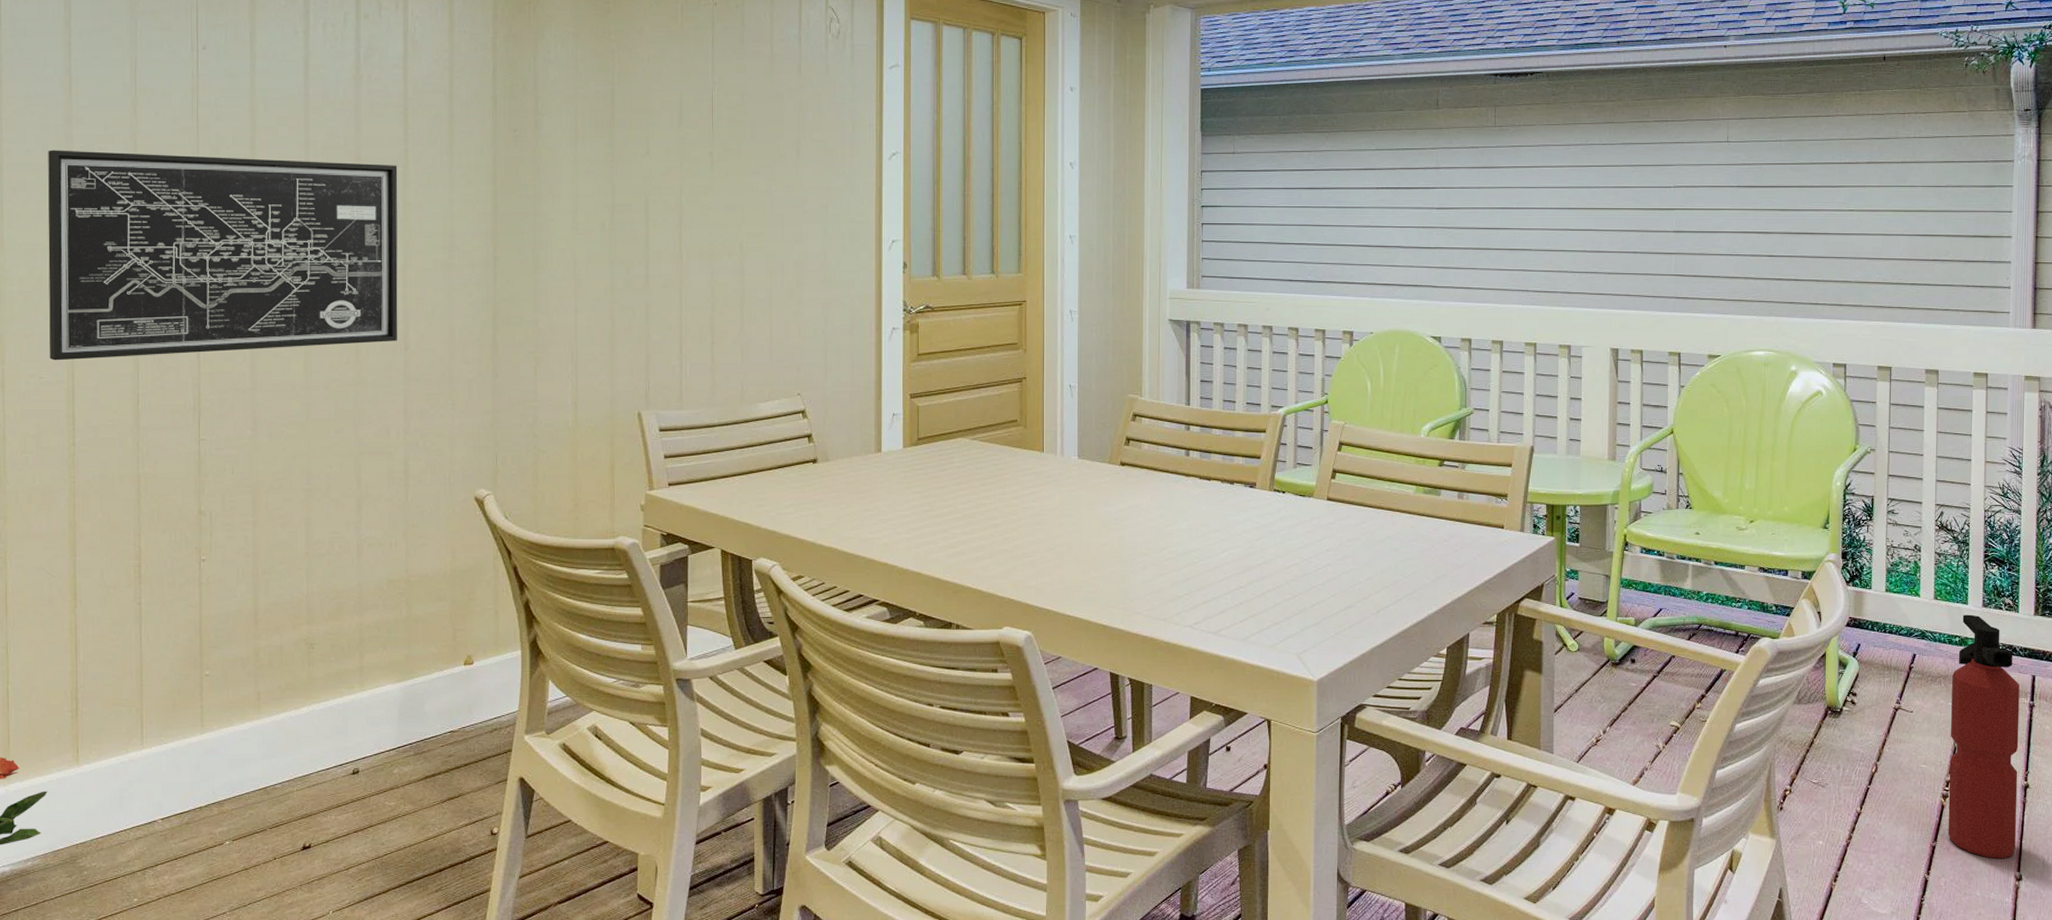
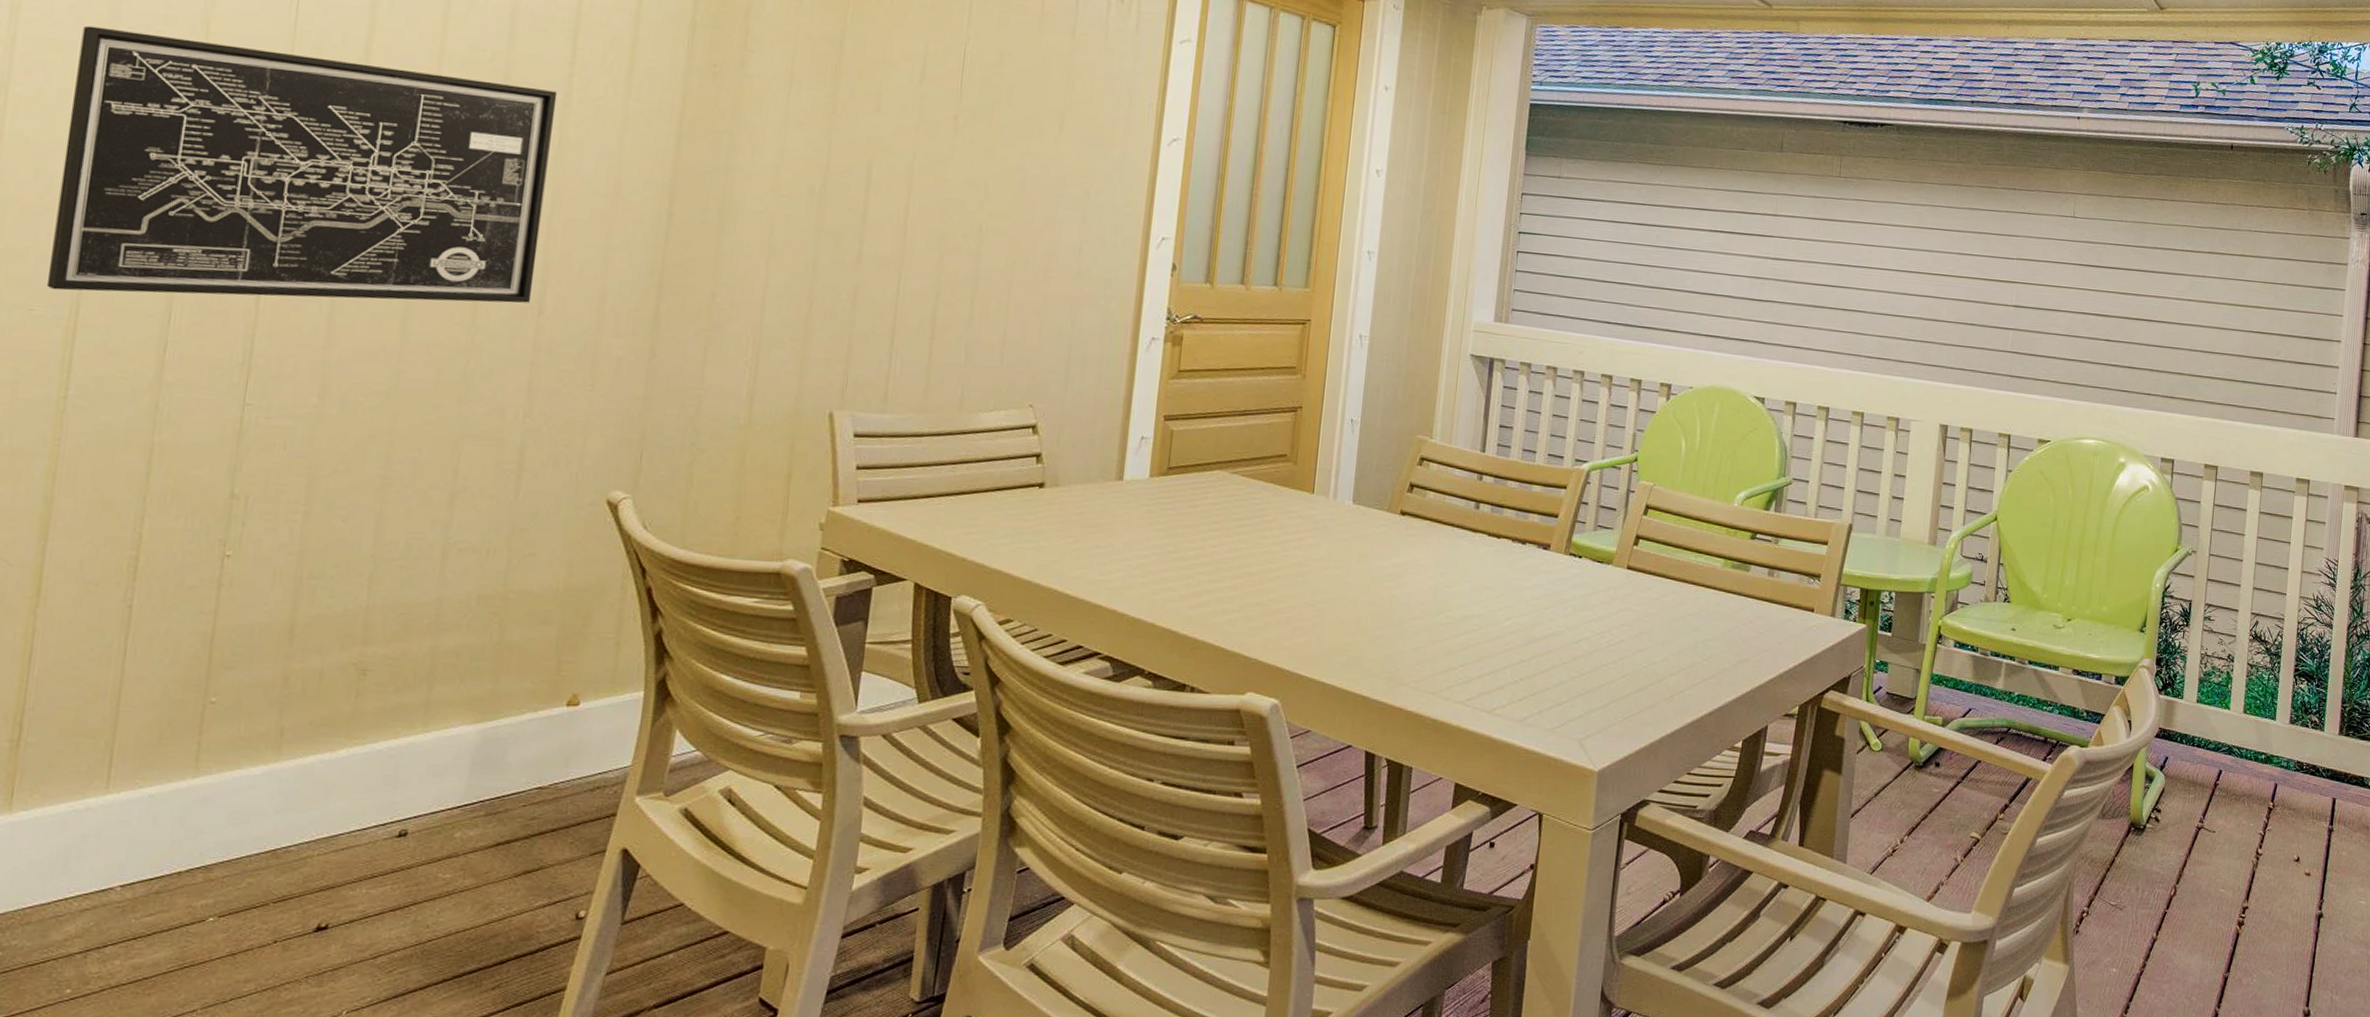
fire extinguisher: present [1948,614,2020,859] -> none [2241,730,2321,993]

